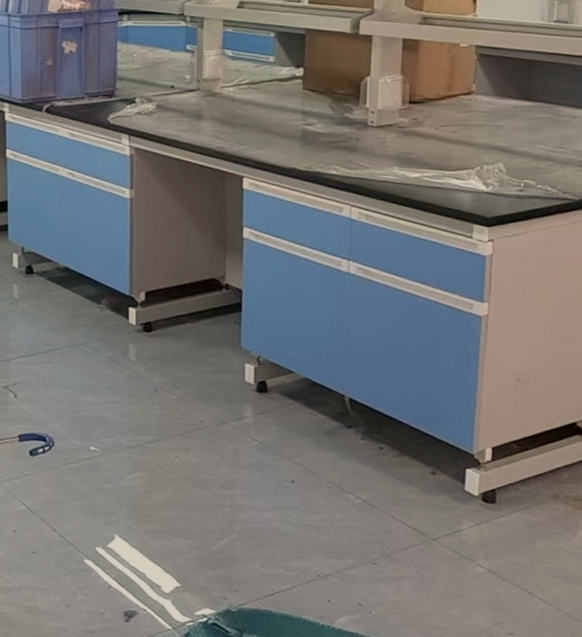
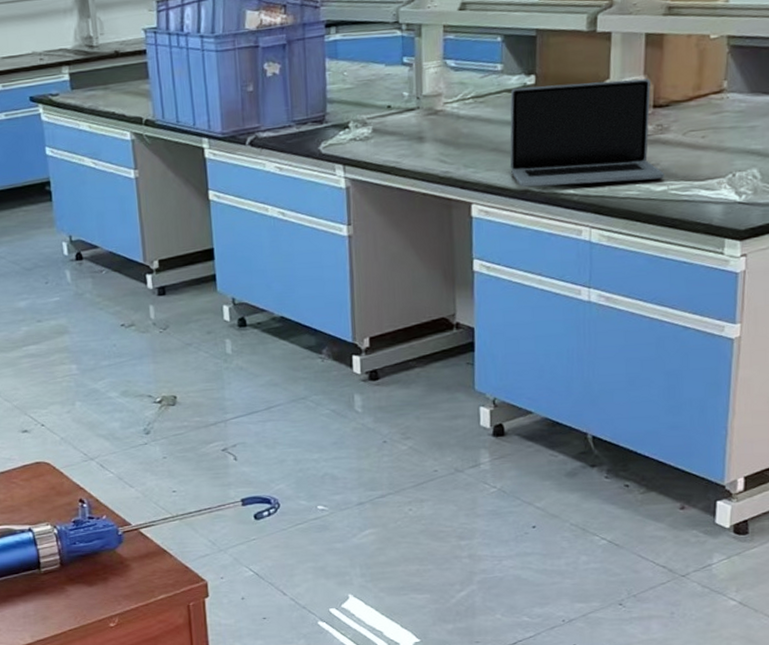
laptop: none [279,77,419,167] -> present [510,78,664,188]

